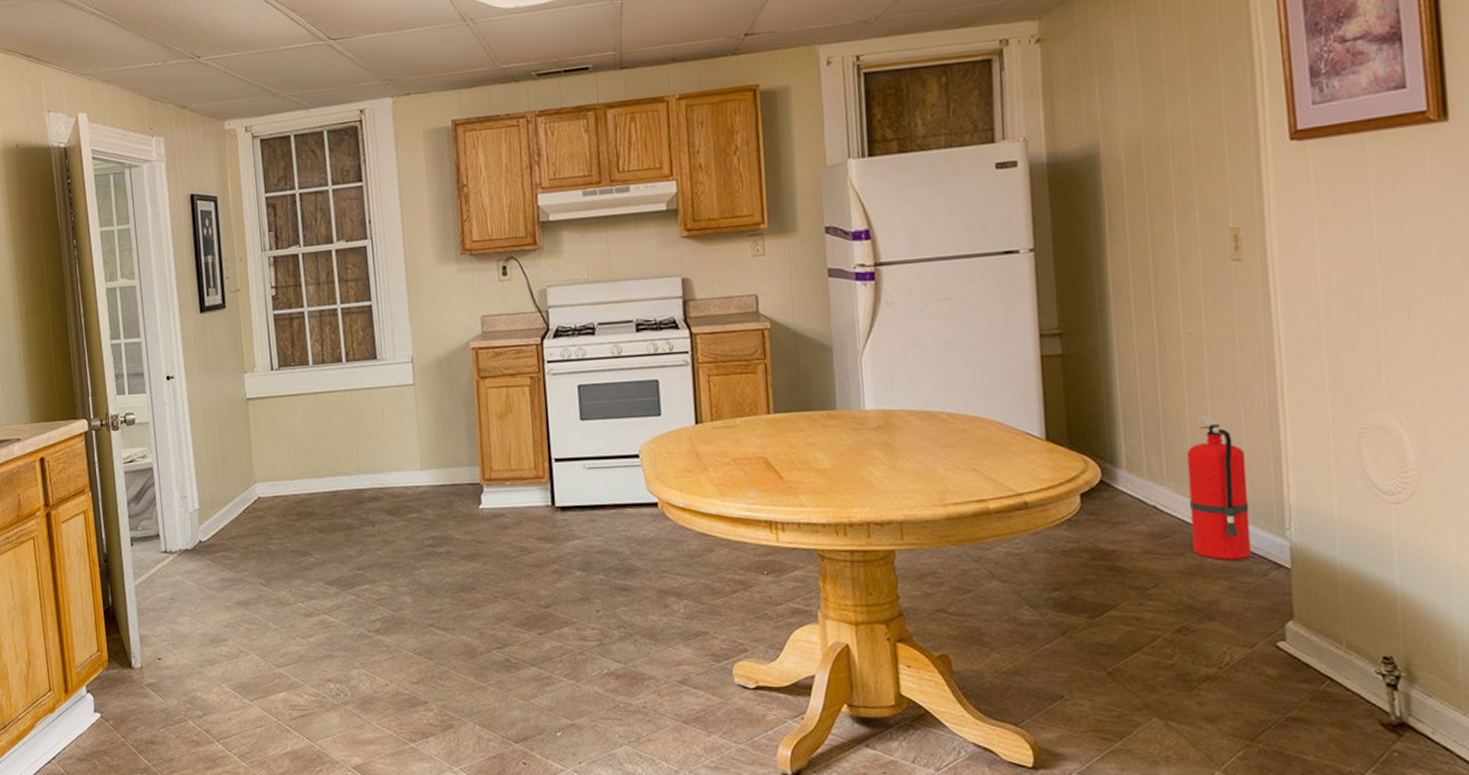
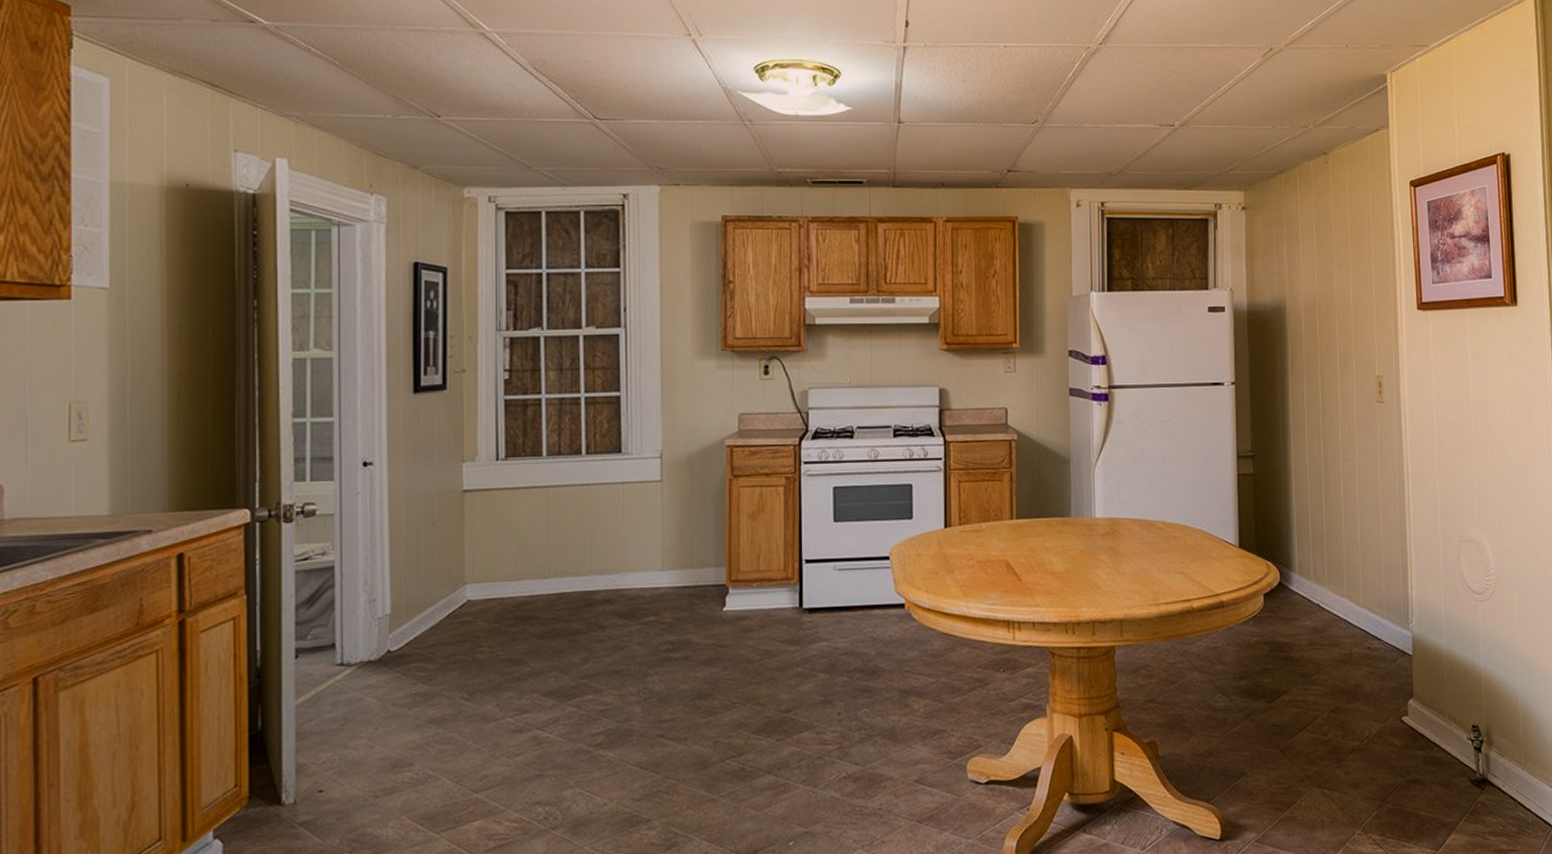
fire extinguisher: present [1186,414,1252,559] -> none [1342,527,1386,649]

